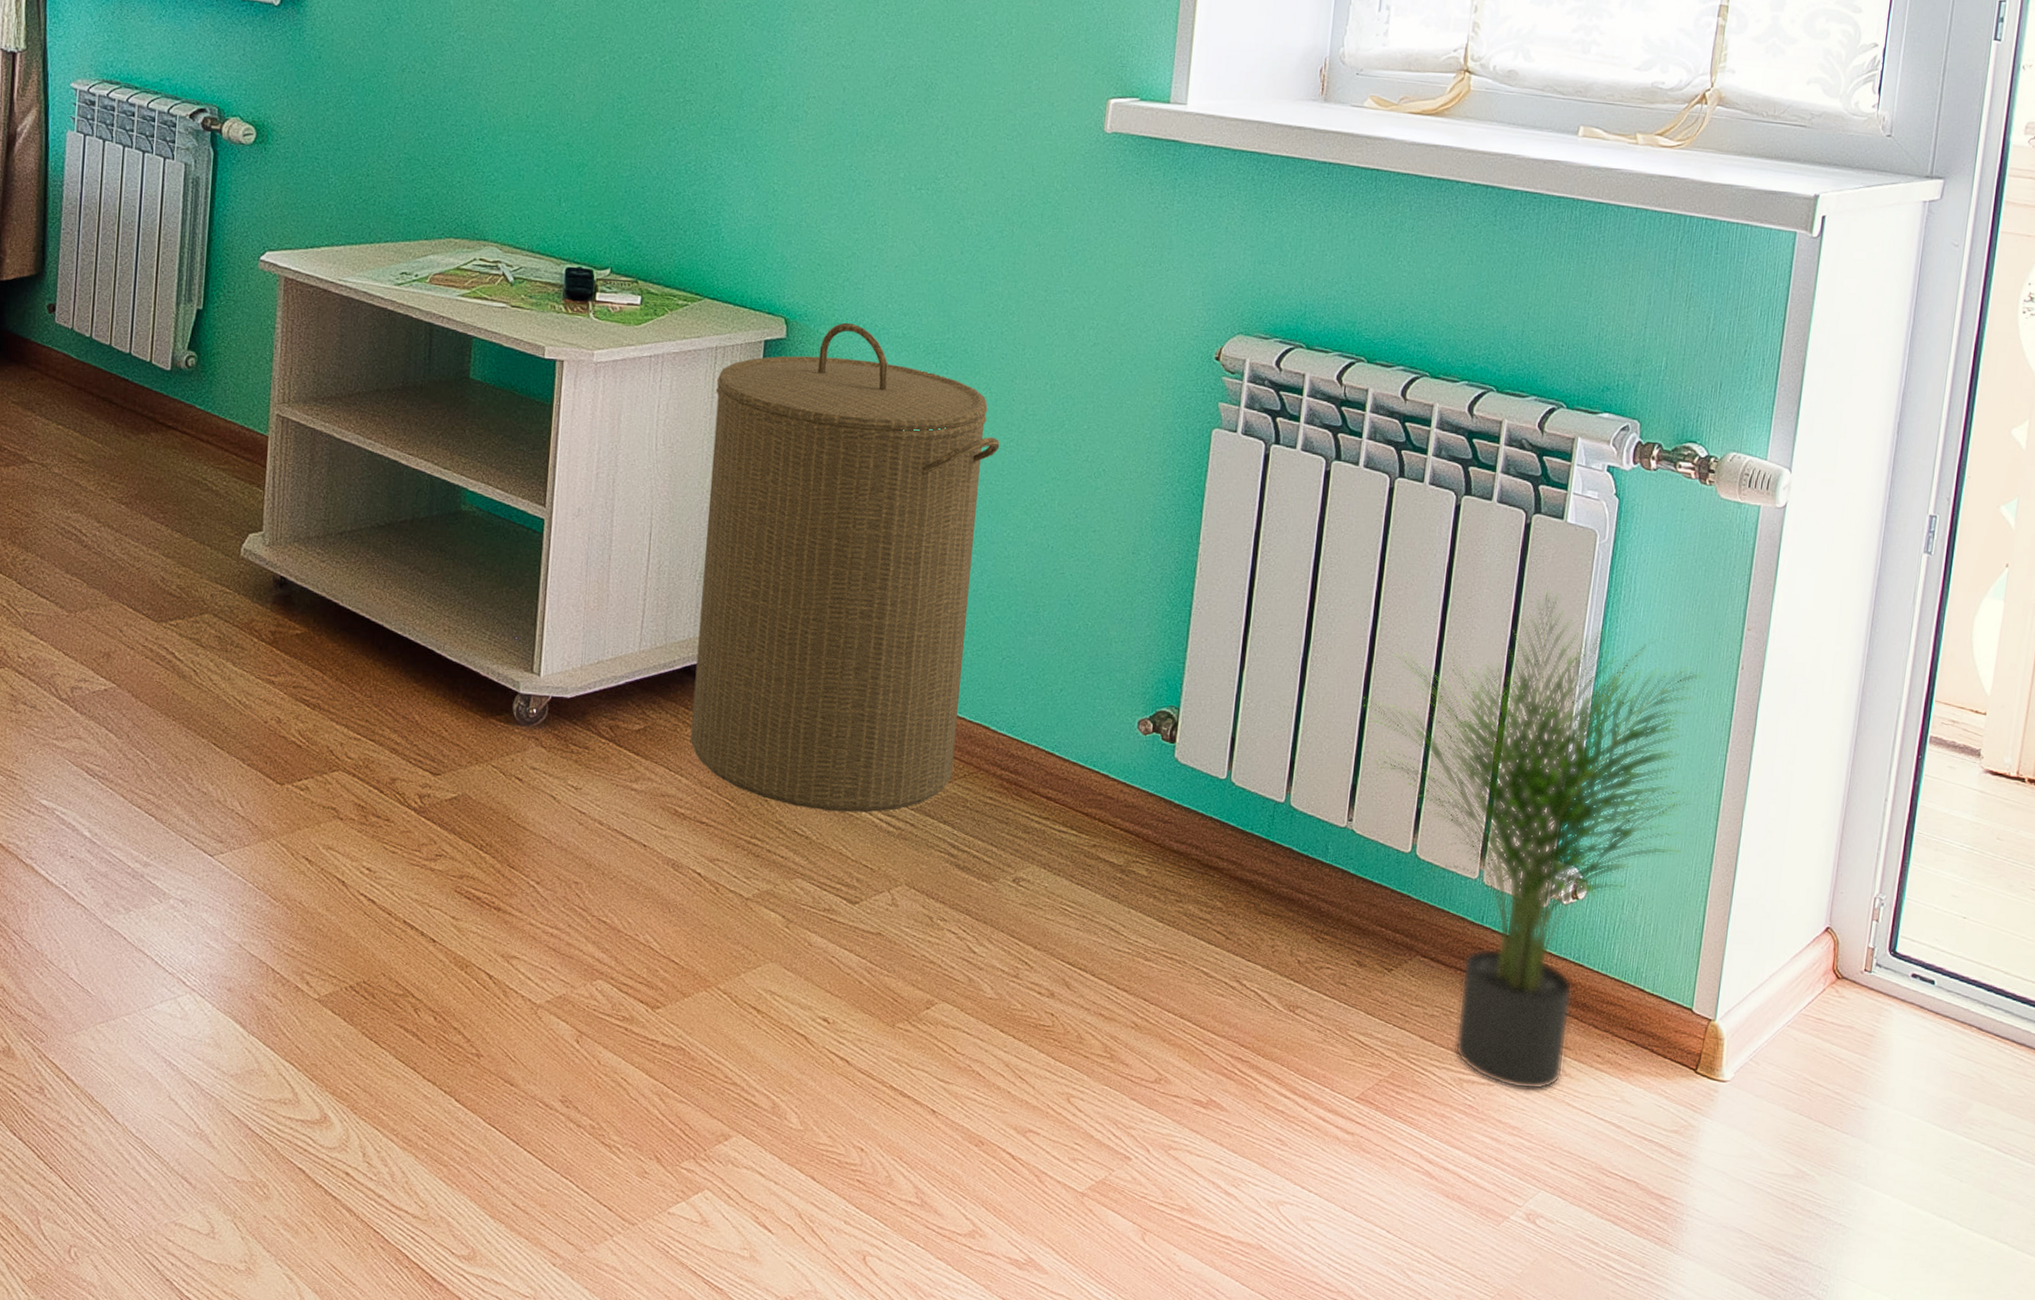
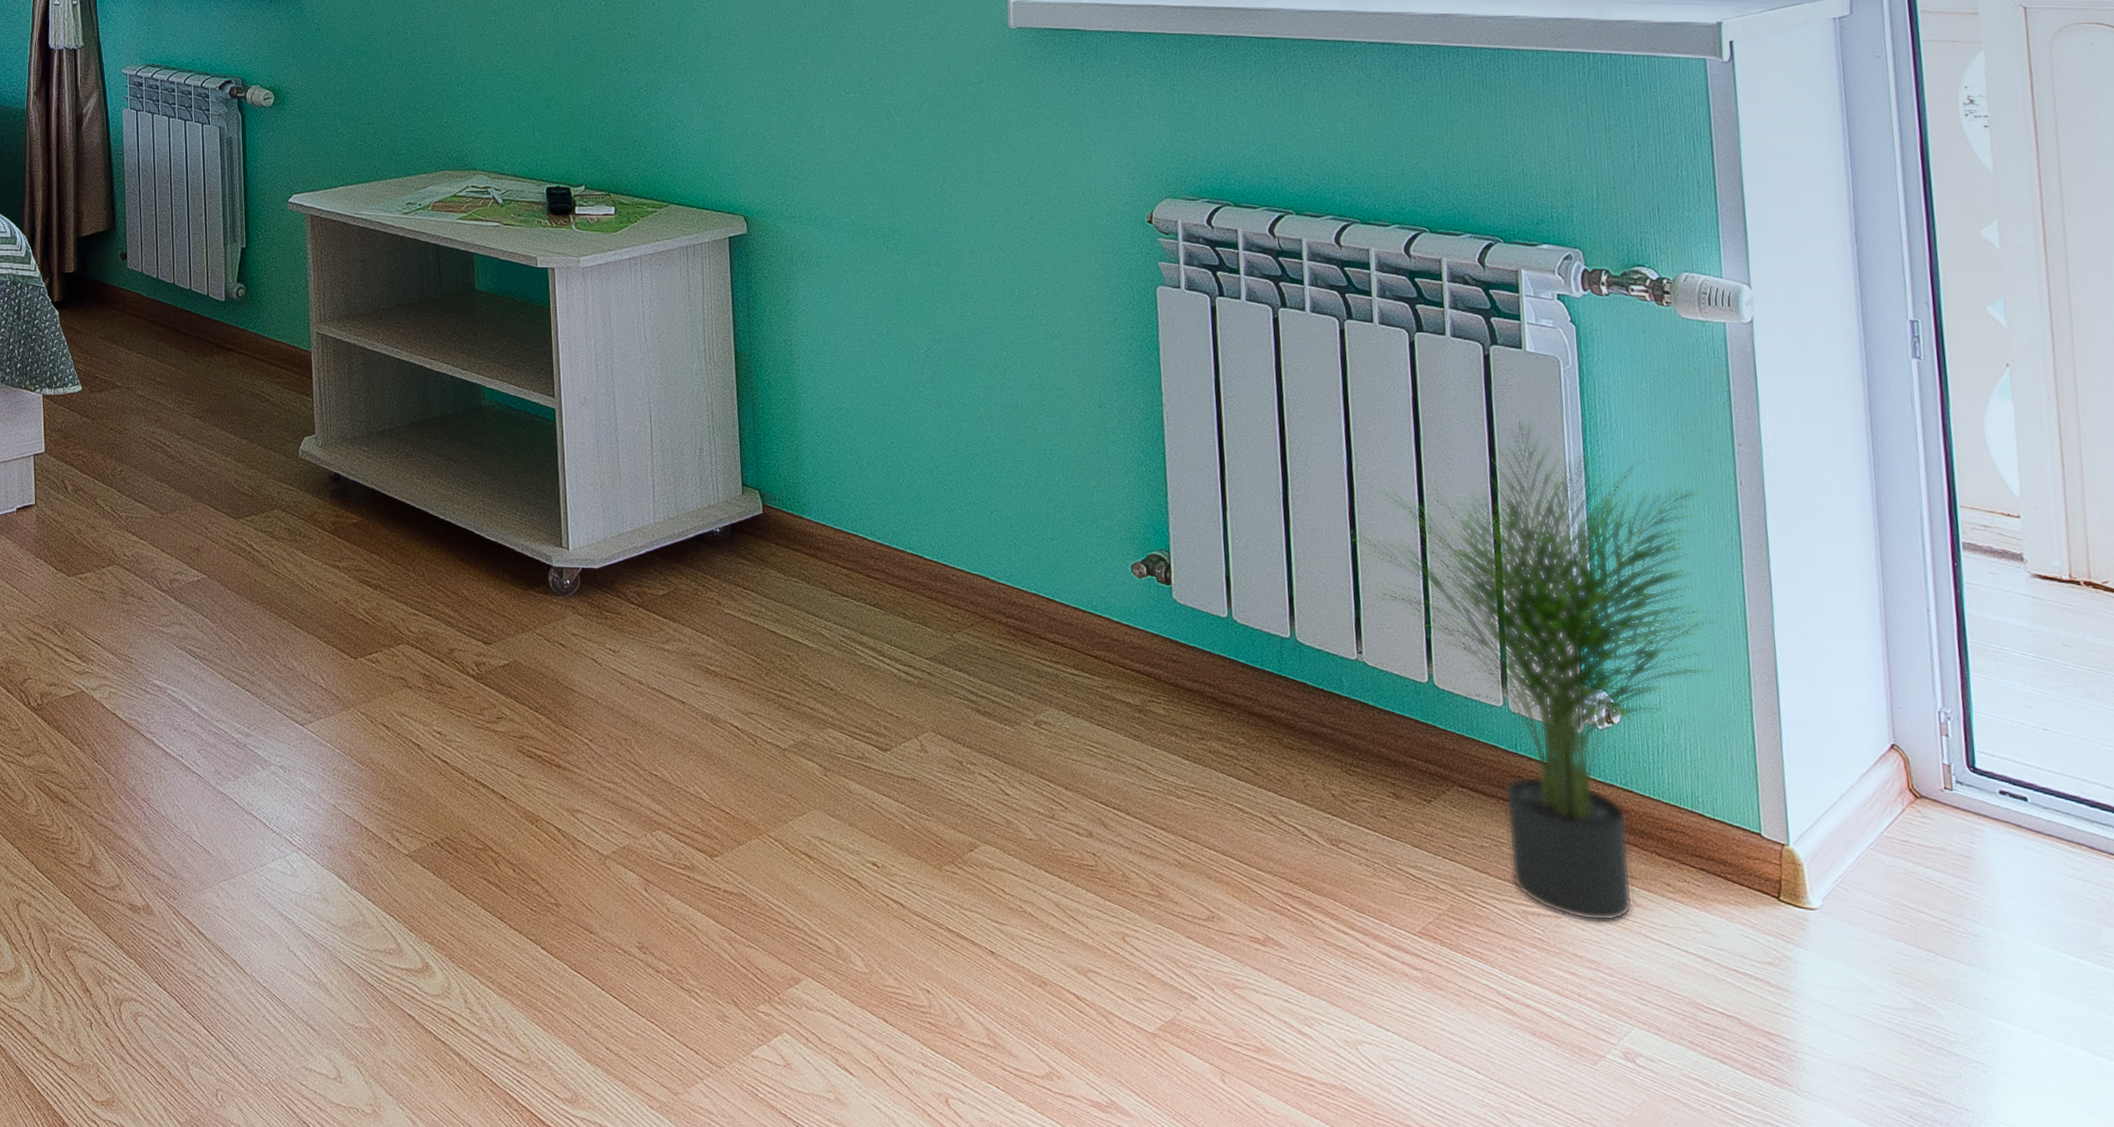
laundry hamper: present [690,322,1000,813] -> none [691,215,961,664]

